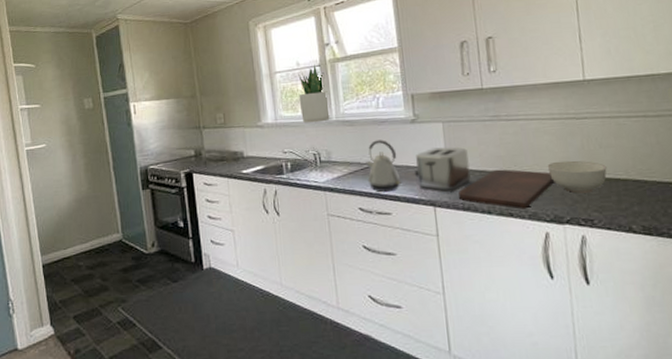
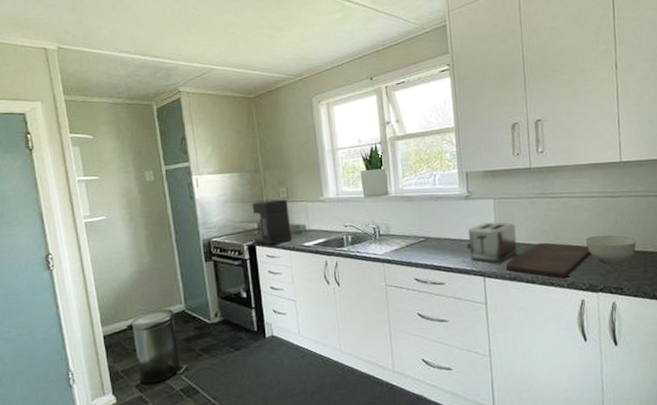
pedal bin: none [65,237,124,317] -> present [127,308,187,386]
coffee maker: none [189,125,230,174] -> present [252,199,293,247]
kettle: present [366,140,401,192] -> none [422,215,454,264]

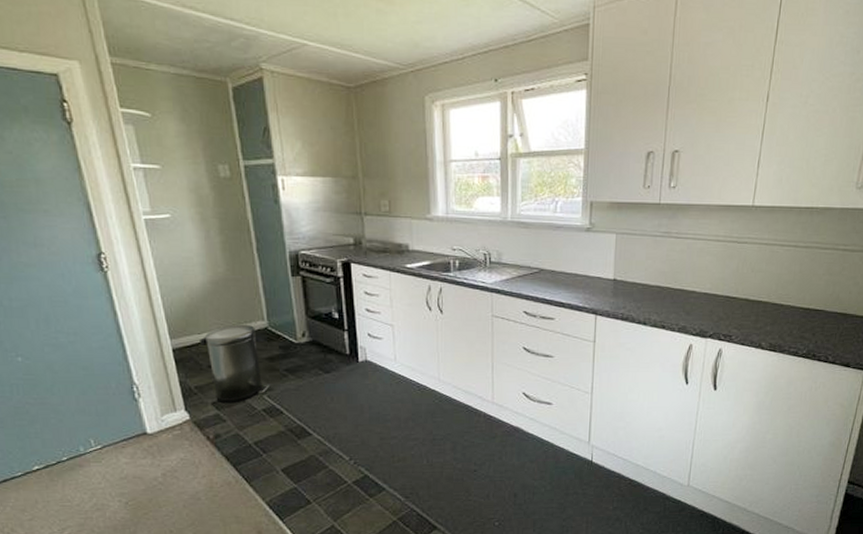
coffee maker: present [252,199,293,247] -> none [348,212,393,265]
planter: present [360,142,390,198] -> none [474,157,507,221]
toaster: present [466,222,518,265] -> none [581,258,635,303]
cutting board: present [506,242,592,280] -> none [620,284,707,324]
bowl: present [585,235,637,264] -> none [703,281,753,312]

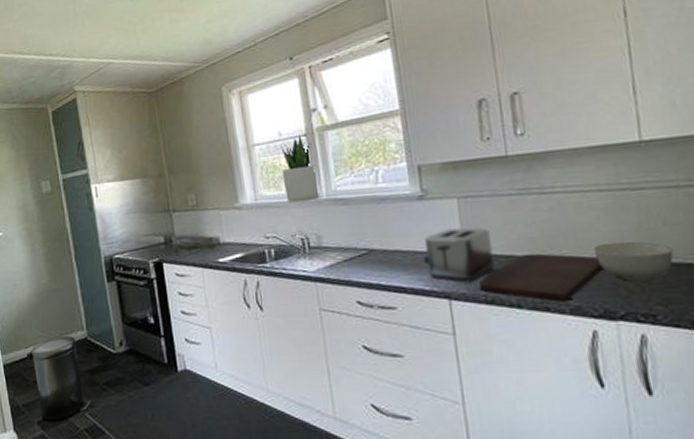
planter: none [474,157,507,221] -> present [280,134,320,203]
toaster: none [581,258,635,303] -> present [423,227,495,283]
cutting board: none [620,284,707,324] -> present [479,253,604,304]
bowl: none [703,281,753,312] -> present [593,241,674,282]

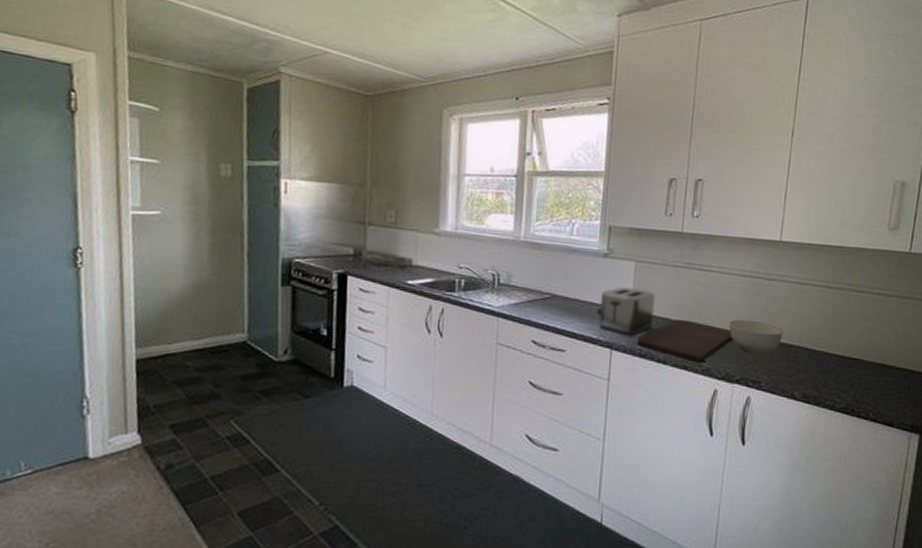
pedal bin: present [27,335,92,423] -> none [168,335,240,428]
planter: present [280,134,320,203] -> none [485,174,520,240]

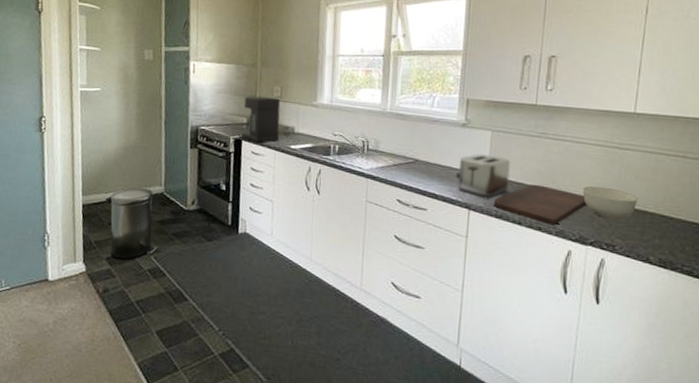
pedal bin: none [168,335,240,428] -> present [105,187,158,261]
coffee maker: none [346,222,395,279] -> present [241,96,281,144]

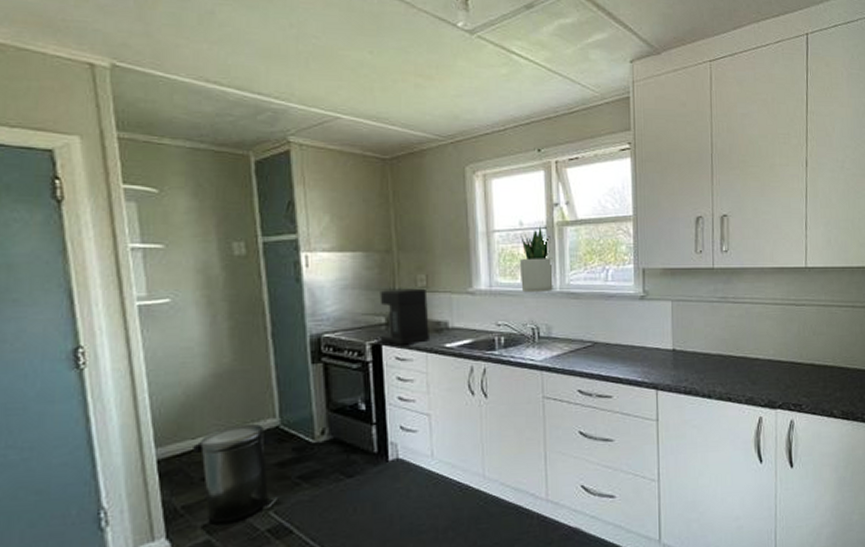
planter: none [356,54,387,112] -> present [519,226,555,293]
toaster: present [455,154,510,199] -> none [639,327,695,376]
cutting board: present [494,184,587,227] -> none [682,352,772,395]
bowl: present [582,186,638,220] -> none [766,346,818,379]

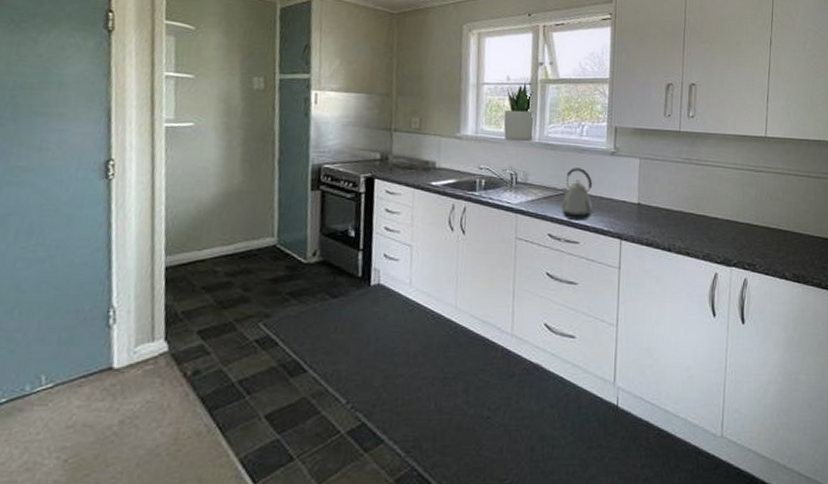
pedal bin: present [193,423,279,526] -> none [198,240,269,332]
coffee maker: present [379,288,431,347] -> none [373,128,420,182]
kettle: none [589,316,625,373] -> present [560,167,593,220]

